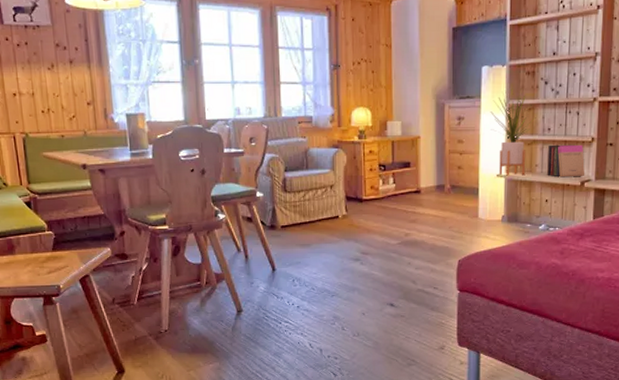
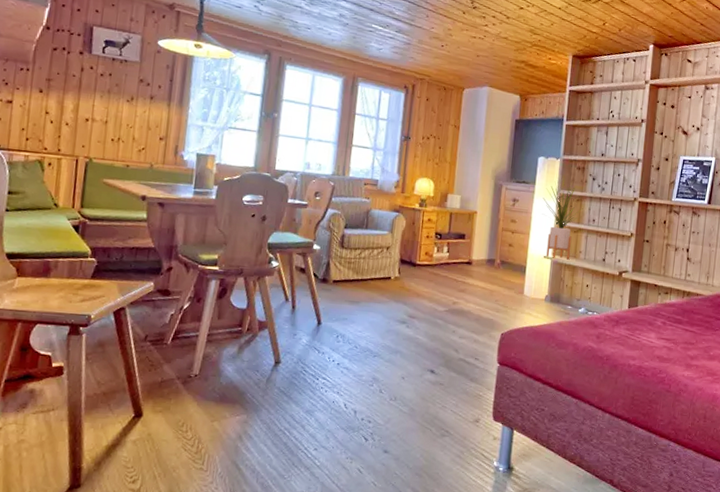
books: present [546,144,585,178] -> none [588,234,624,268]

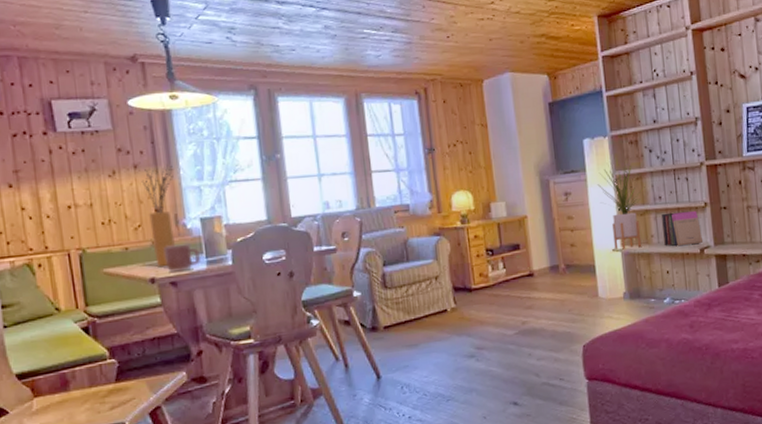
vase: none [150,102,185,189] -> present [141,165,175,268]
mug: none [158,171,190,196] -> present [163,244,200,272]
books: none [588,234,624,268] -> present [660,211,704,247]

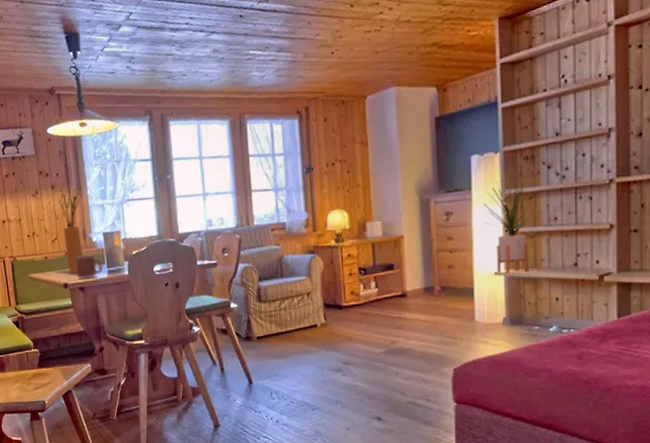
books: present [660,211,704,247] -> none [554,233,604,272]

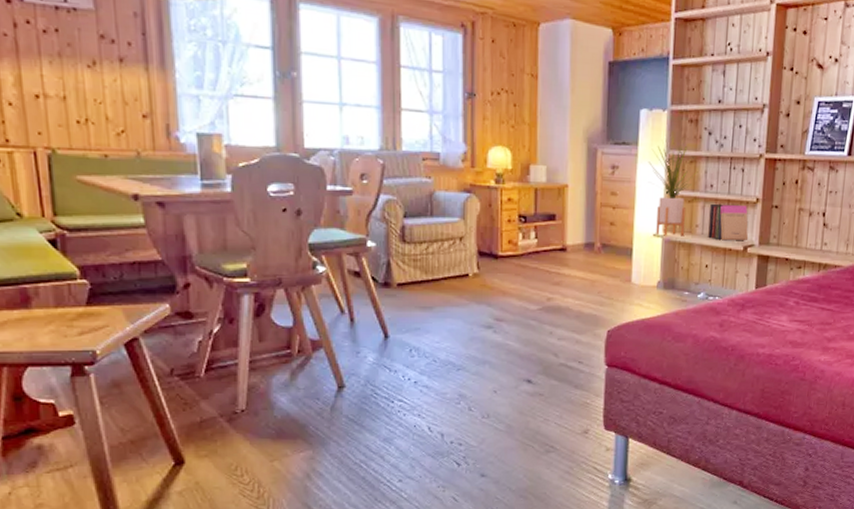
vase: present [57,186,83,275] -> none [127,64,169,184]
mug: present [74,255,103,279] -> none [150,159,194,191]
books: none [554,233,604,272] -> present [707,203,749,242]

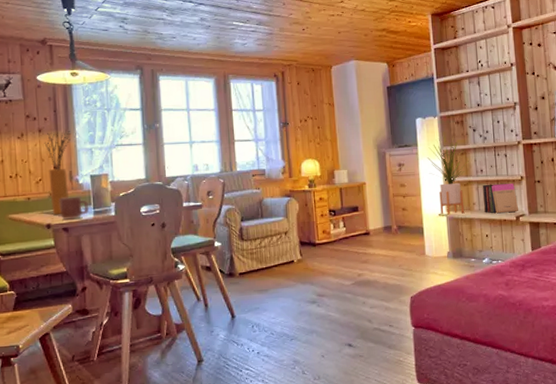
vase: none [127,64,169,184] -> present [44,130,71,216]
mug: none [150,159,194,191] -> present [59,196,89,220]

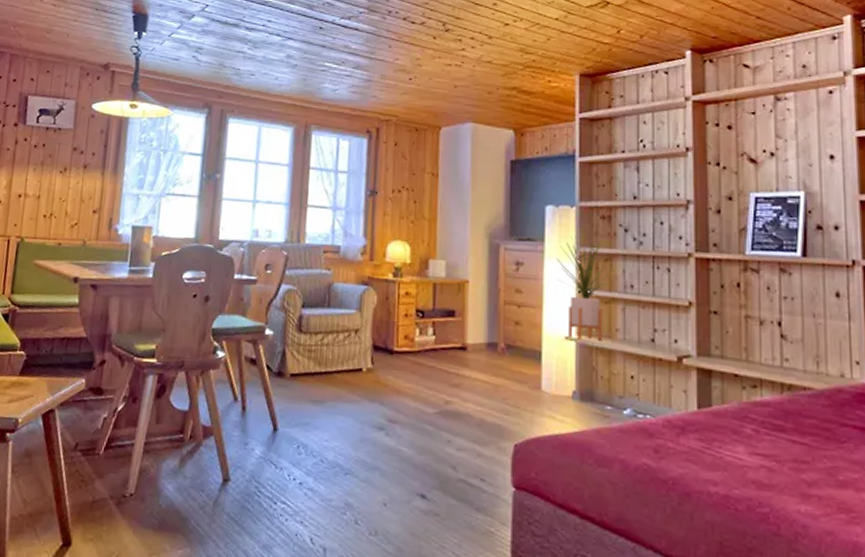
vase: present [44,130,71,216] -> none [82,169,119,269]
mug: present [59,196,89,220] -> none [91,248,125,276]
books: present [482,183,519,214] -> none [630,305,683,351]

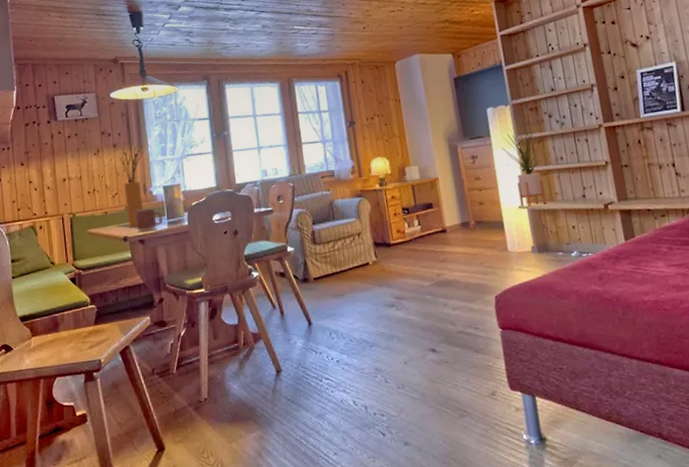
vase: none [82,169,119,269] -> present [119,144,144,228]
mug: none [91,248,125,276] -> present [134,208,163,232]

